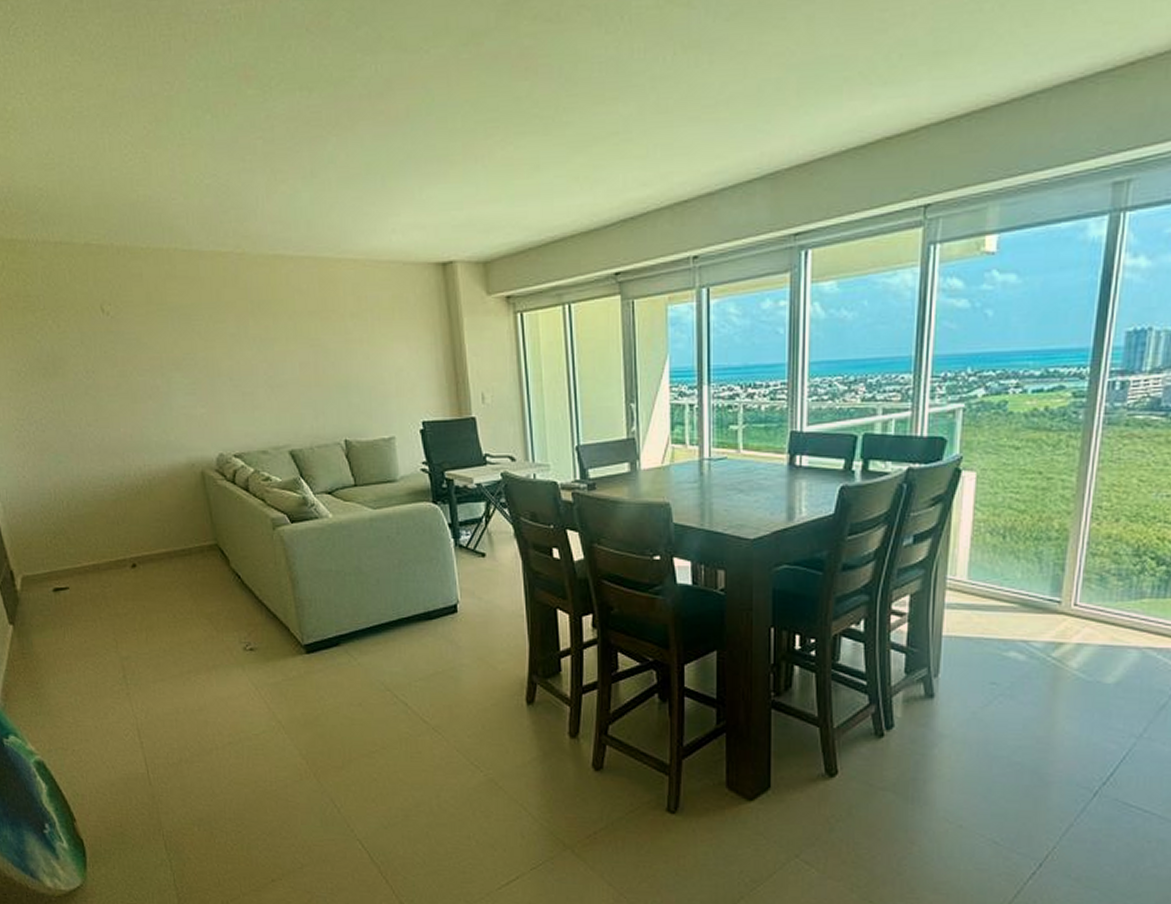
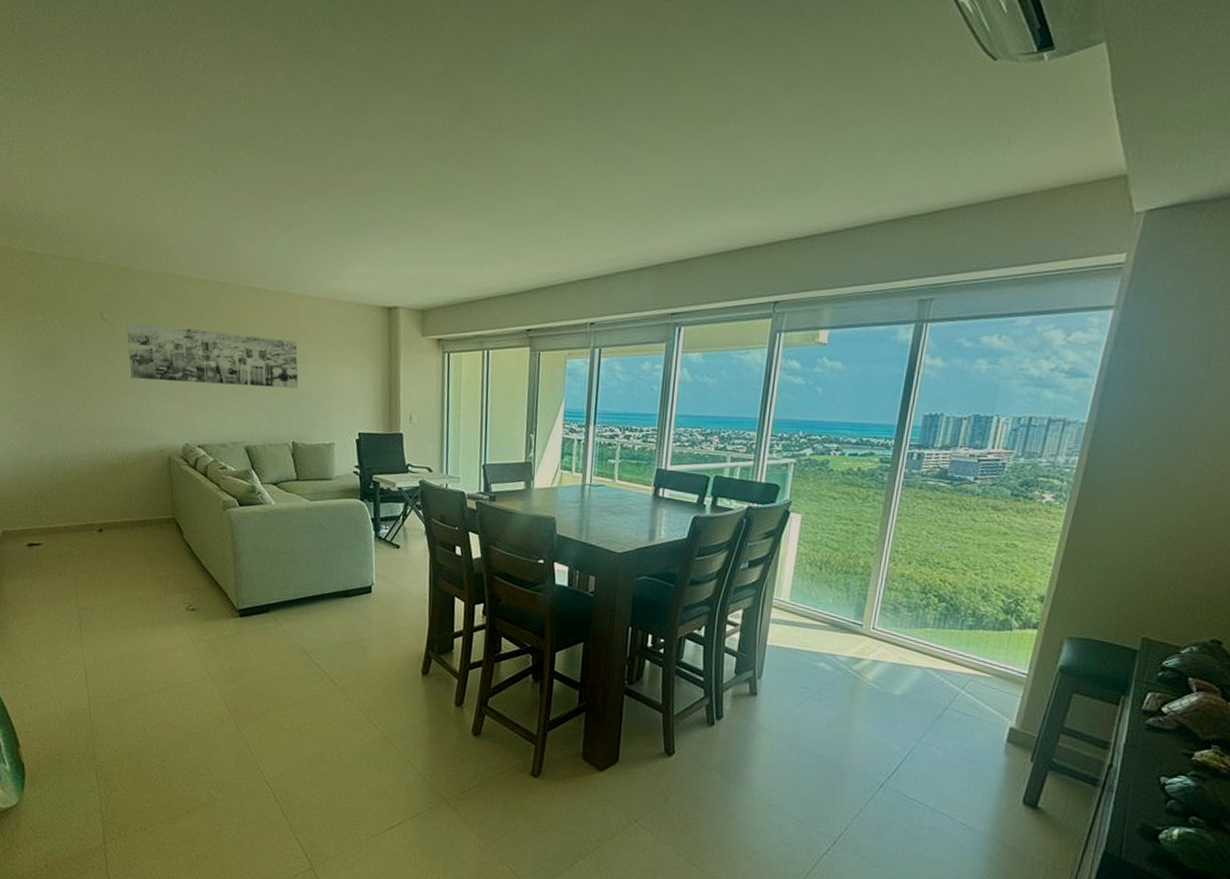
wall art: none [133,312,344,382] -> present [126,321,298,389]

